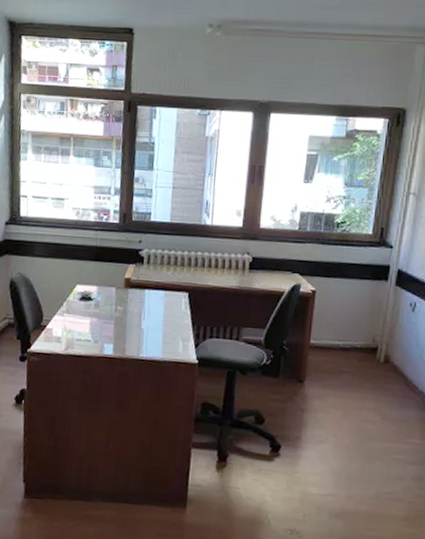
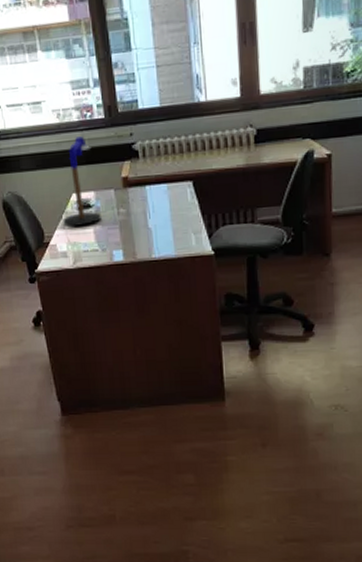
desk lamp: none [63,235,102,316] -> present [63,136,101,228]

